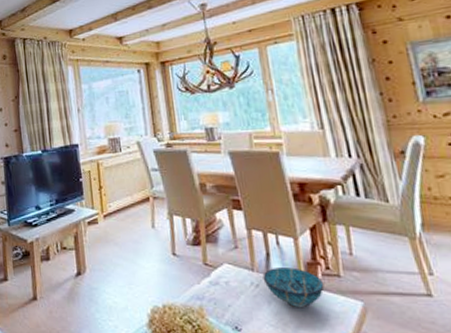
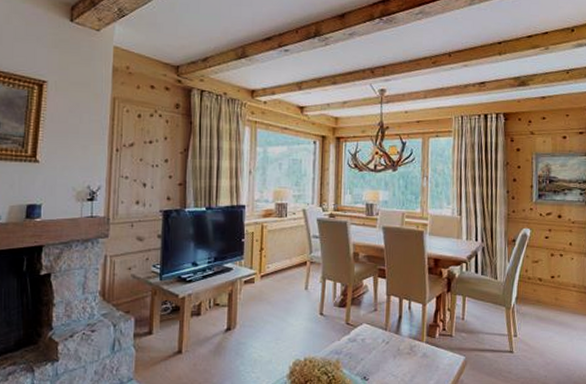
decorative bowl: present [263,267,324,307] -> none [393,328,439,360]

